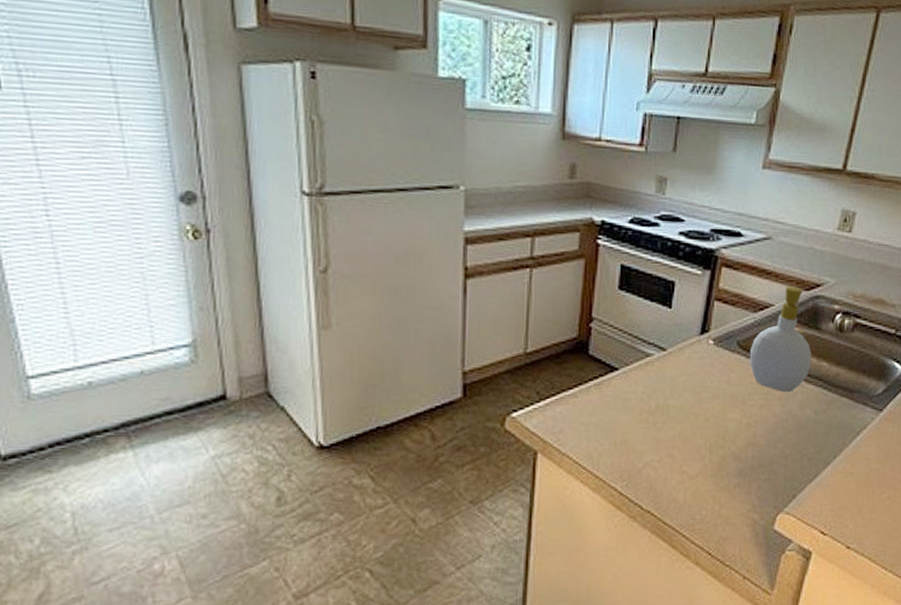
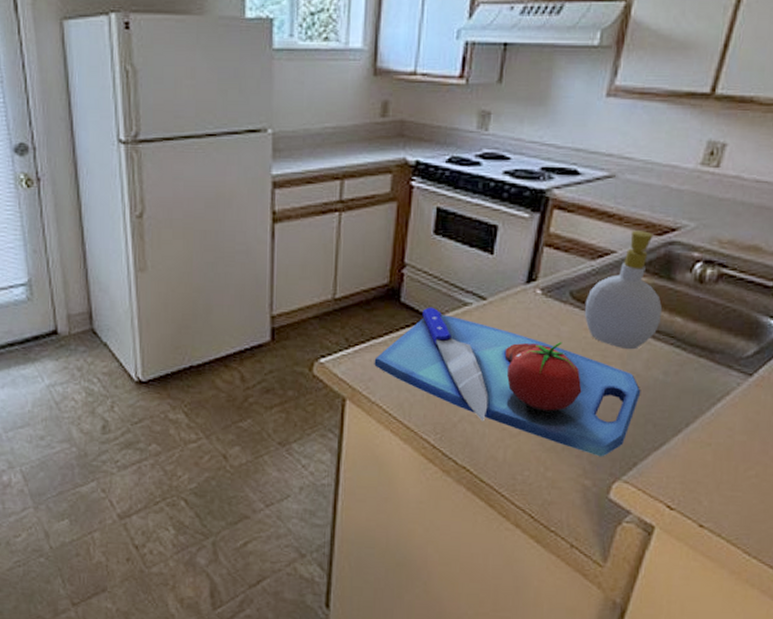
chopping board: none [564,359,797,492] -> present [374,307,641,457]

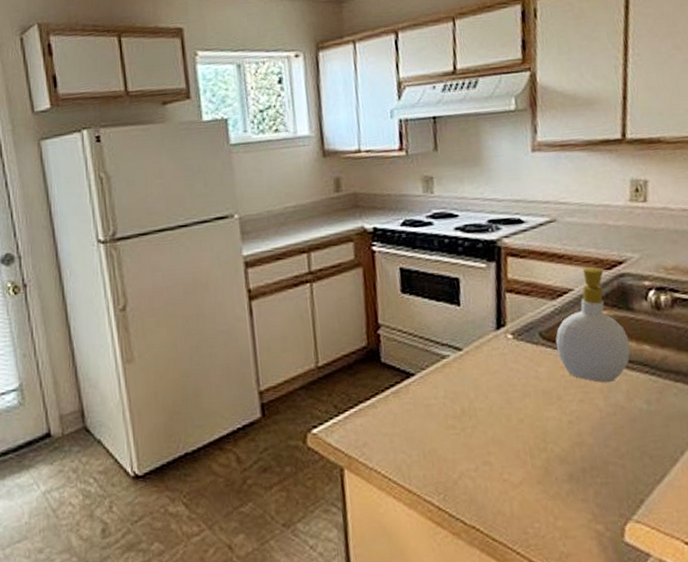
chopping board: present [374,307,641,457] -> none [365,364,630,498]

